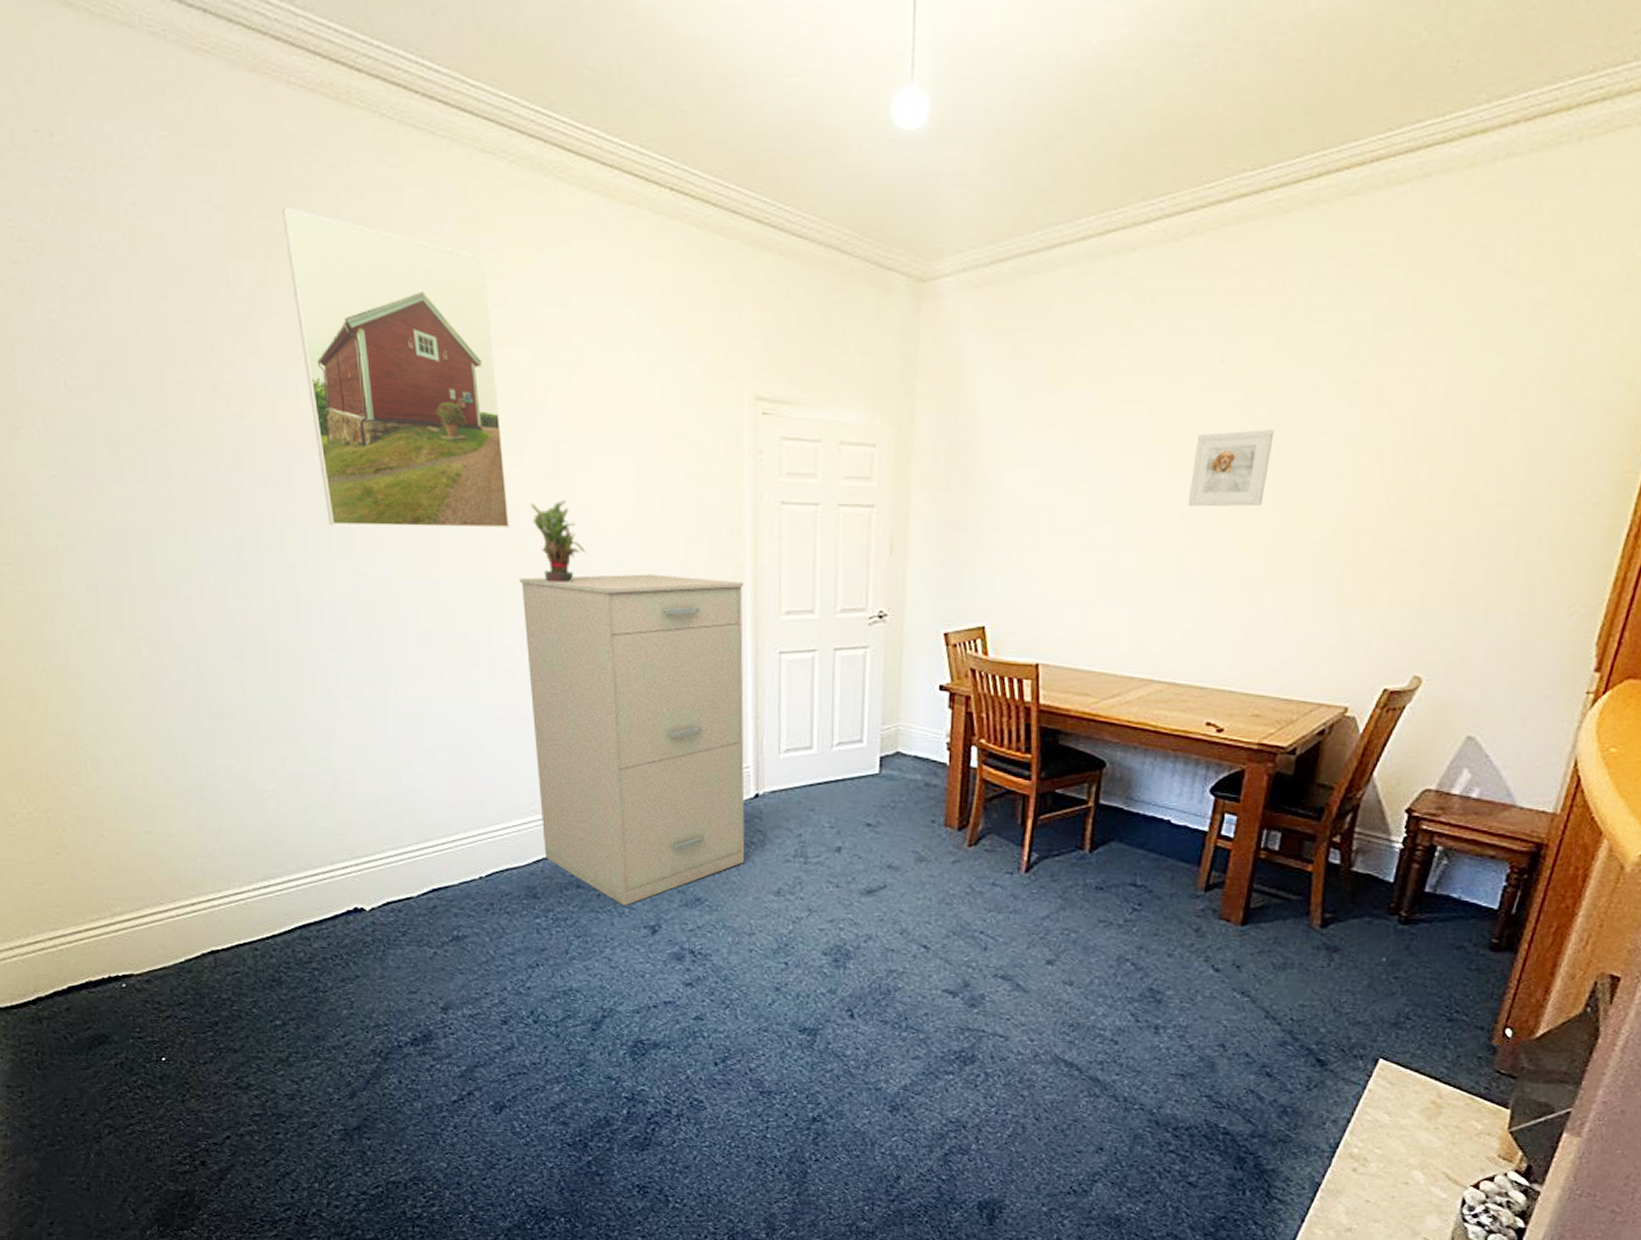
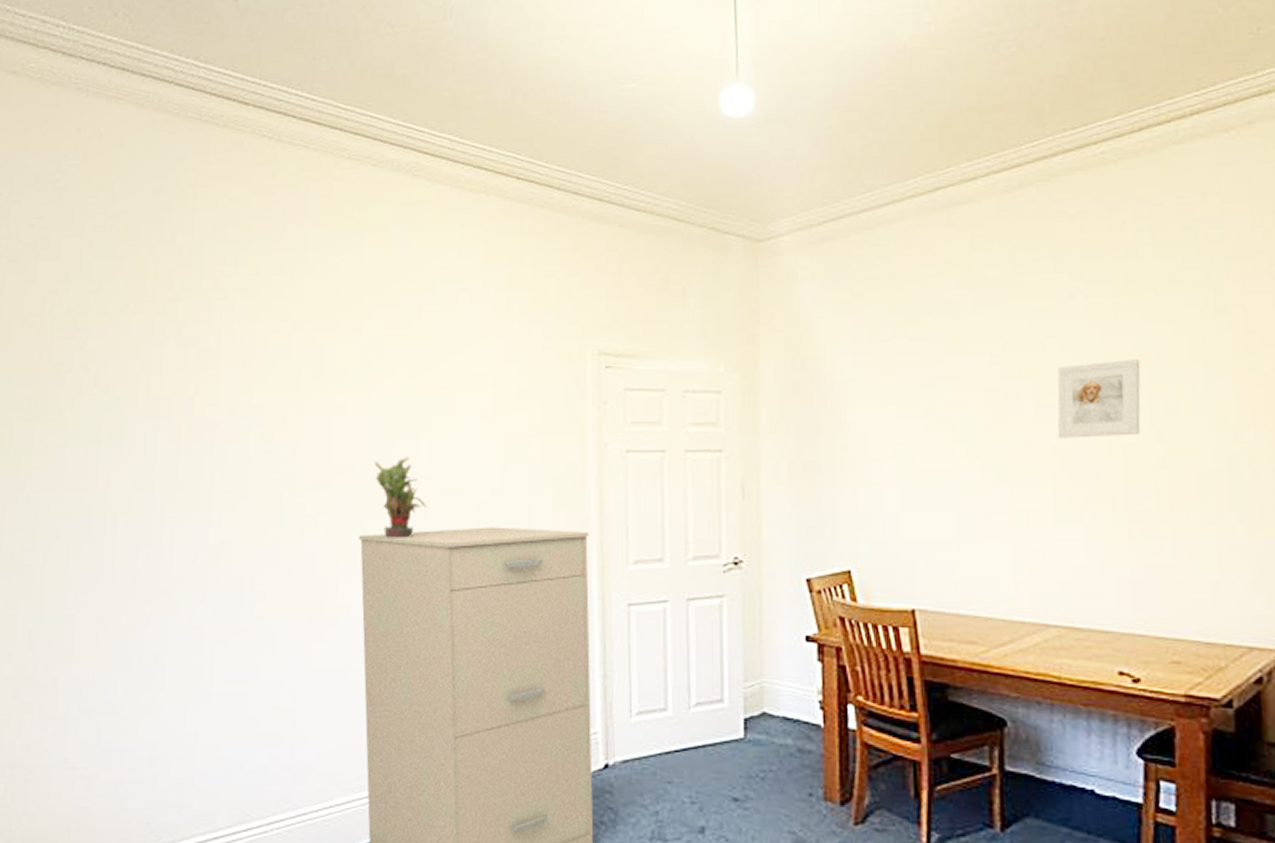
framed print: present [282,206,509,529] -> none [167,213,353,489]

